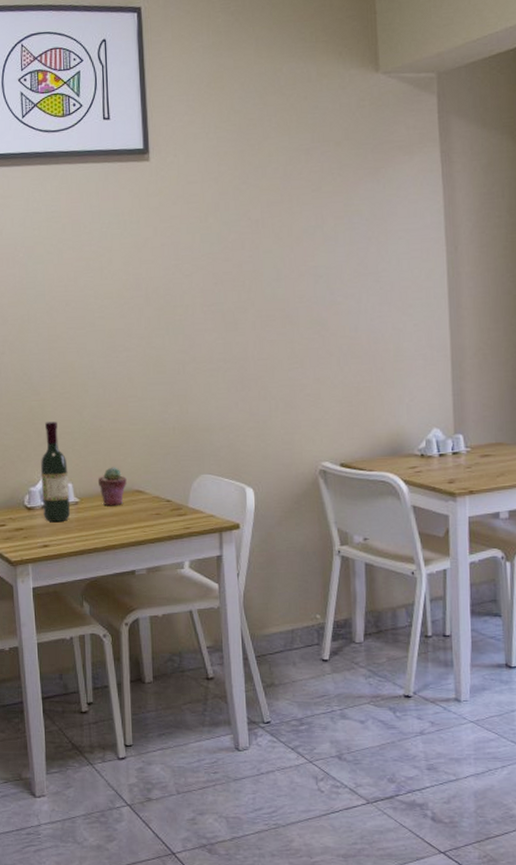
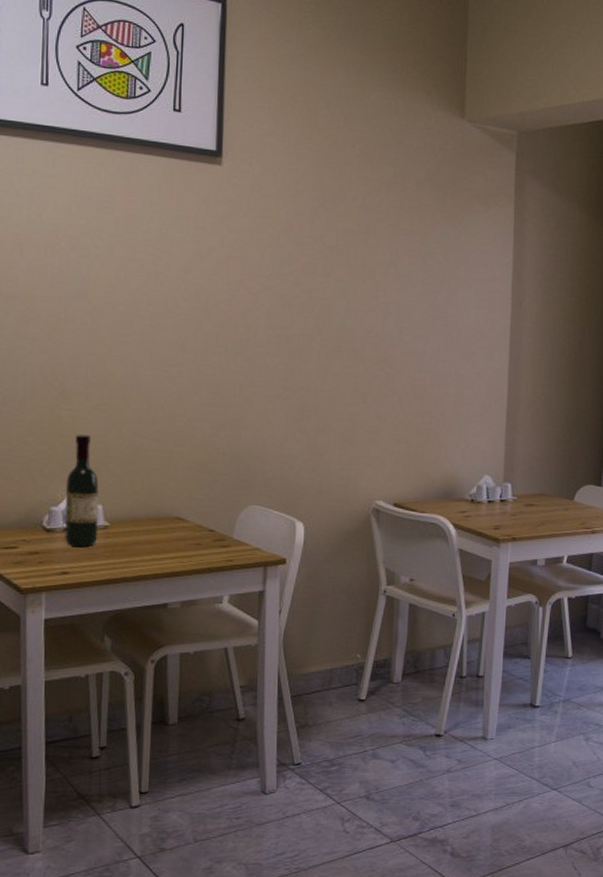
potted succulent: present [97,467,127,506] -> none [132,490,167,533]

